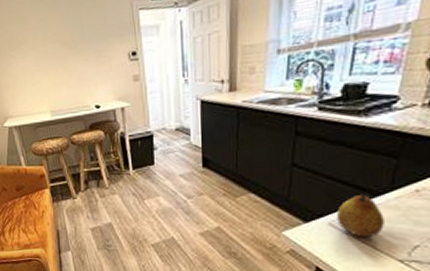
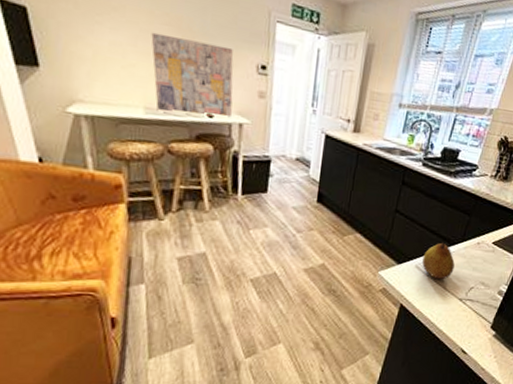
wall art: none [47,45,115,113] -> present [151,32,234,118]

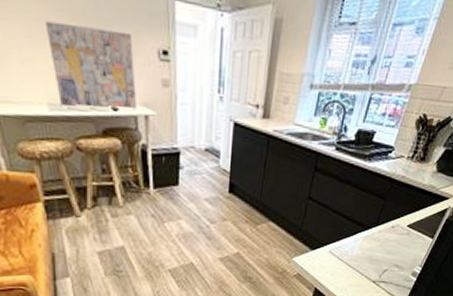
fruit: present [422,242,455,280] -> none [336,227,369,264]

